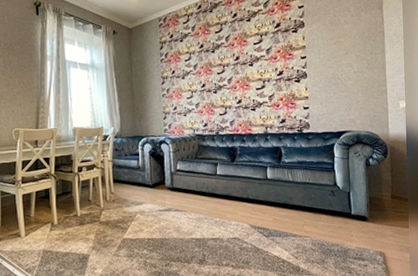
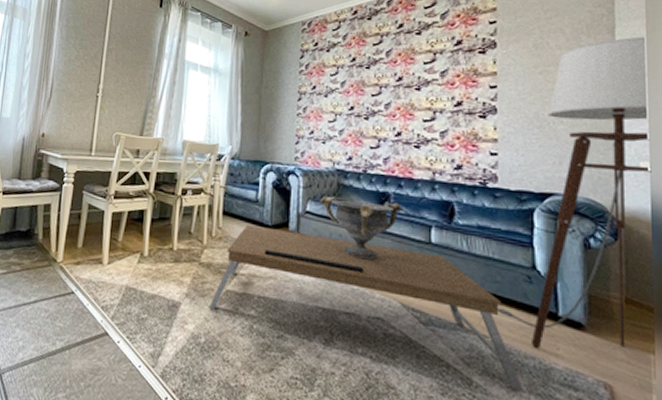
coffee table: none [111,186,332,268] -> present [208,224,523,391]
decorative bowl: none [186,153,246,199] -> present [319,195,403,260]
floor lamp: none [313,9,406,238] -> present [498,36,652,348]

